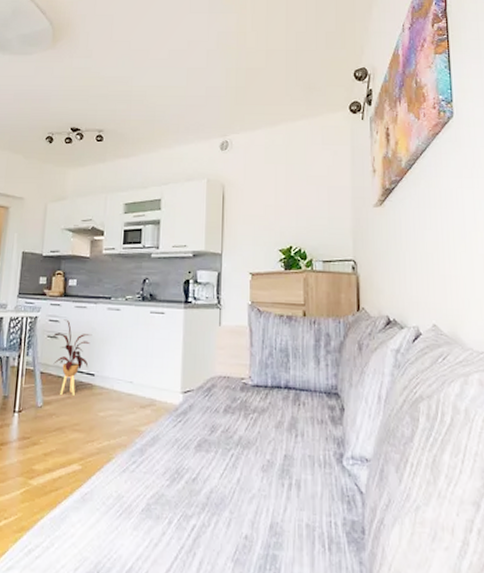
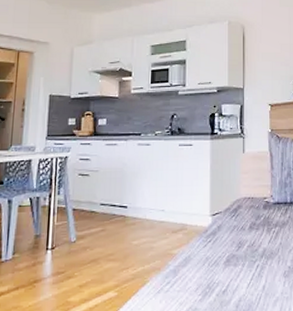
house plant: present [53,319,92,395] -> none [84,157,124,228]

